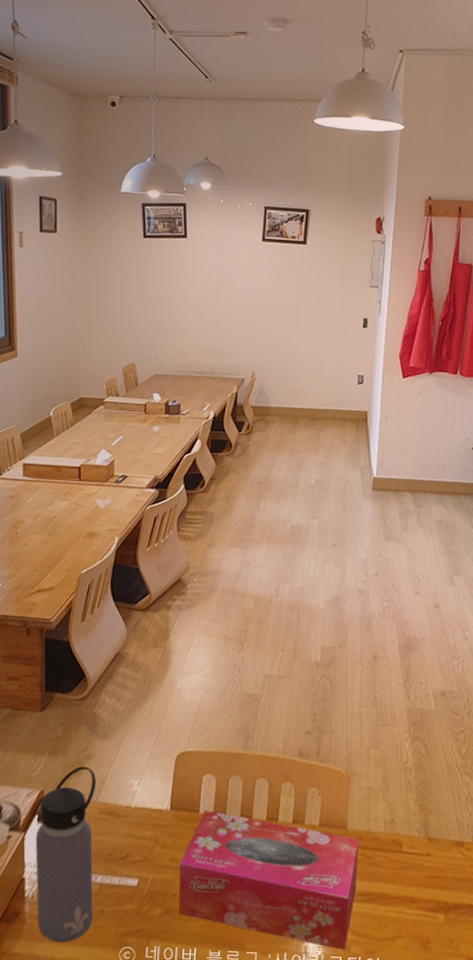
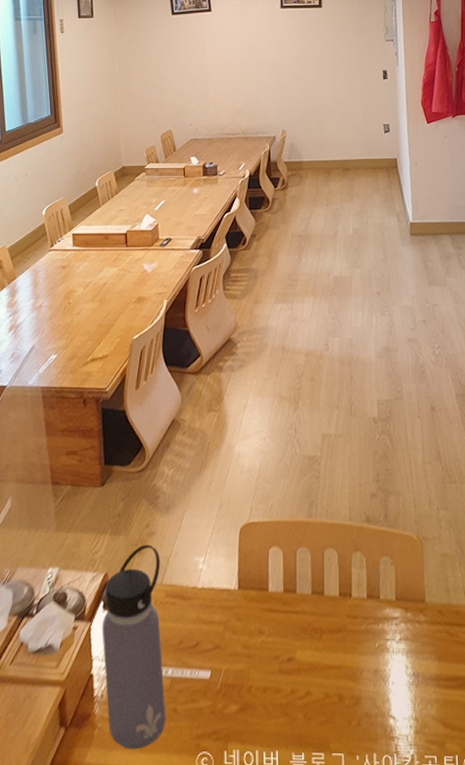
tissue box: present [178,810,359,950] -> none [252,587,443,747]

